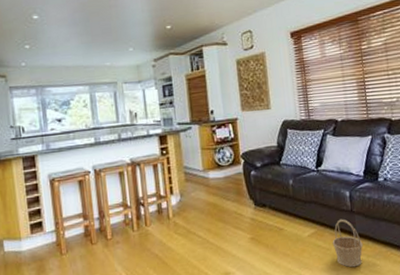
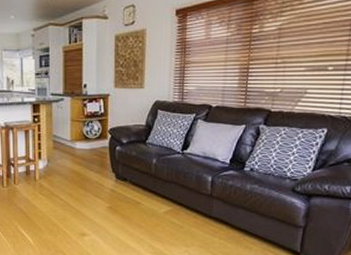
basket: present [332,219,363,268] -> none [186,201,217,247]

